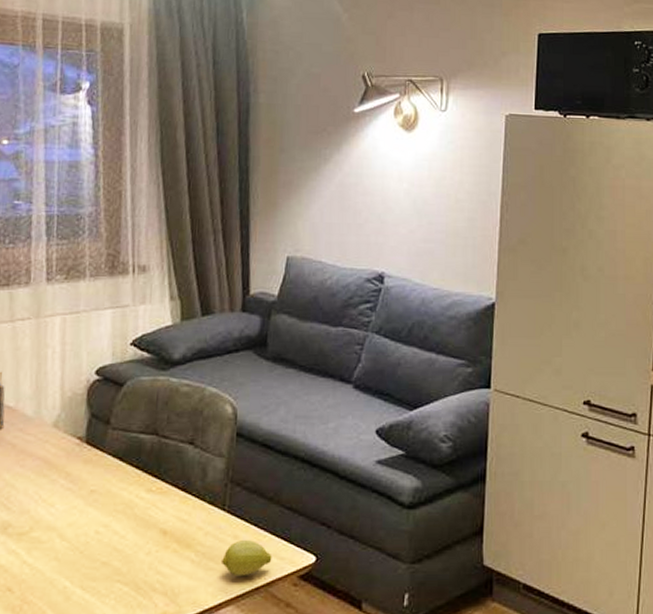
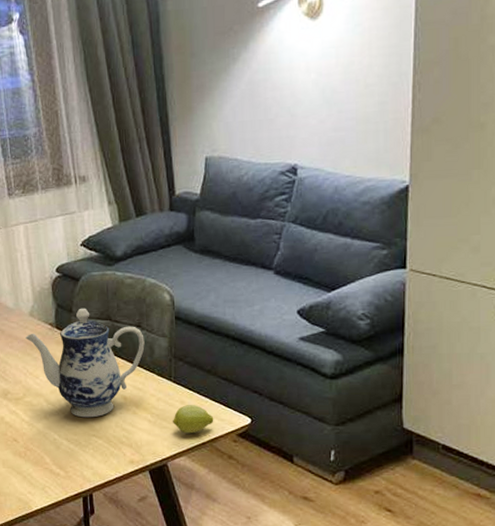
teapot: none [43,419,197,558] -> present [25,308,145,418]

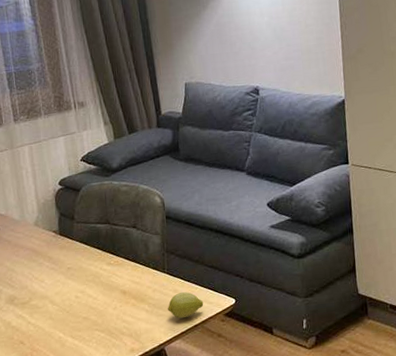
teapot: present [25,308,145,418] -> none [31,214,140,315]

